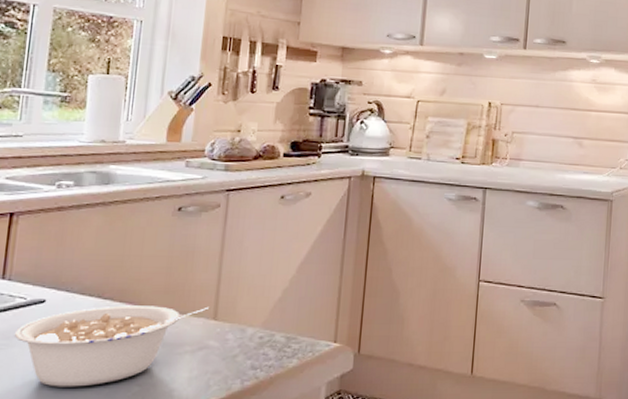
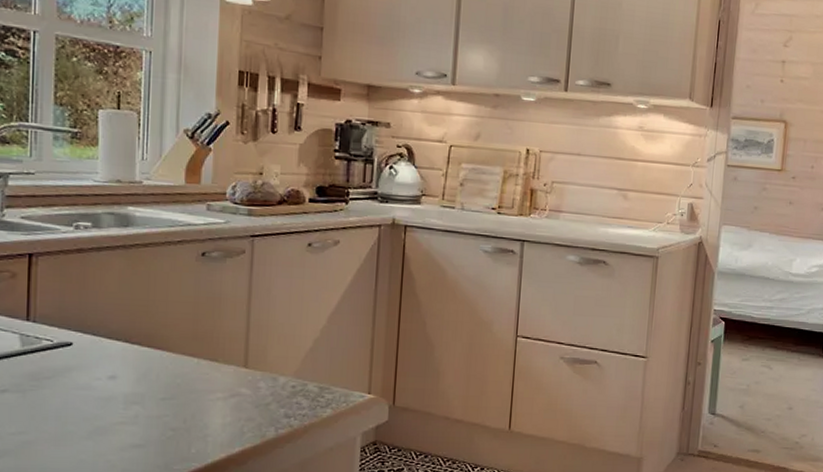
legume: present [15,305,210,387] -> none [45,350,240,430]

